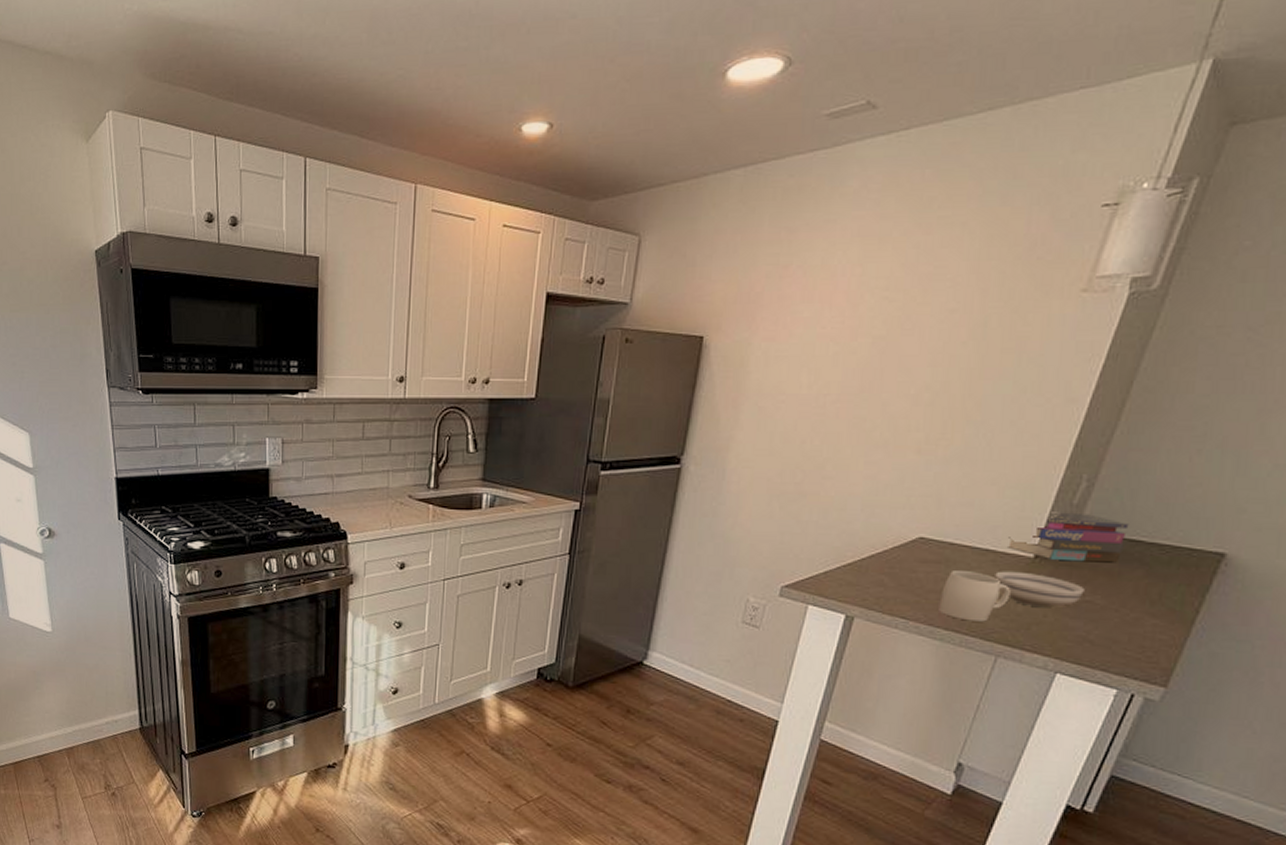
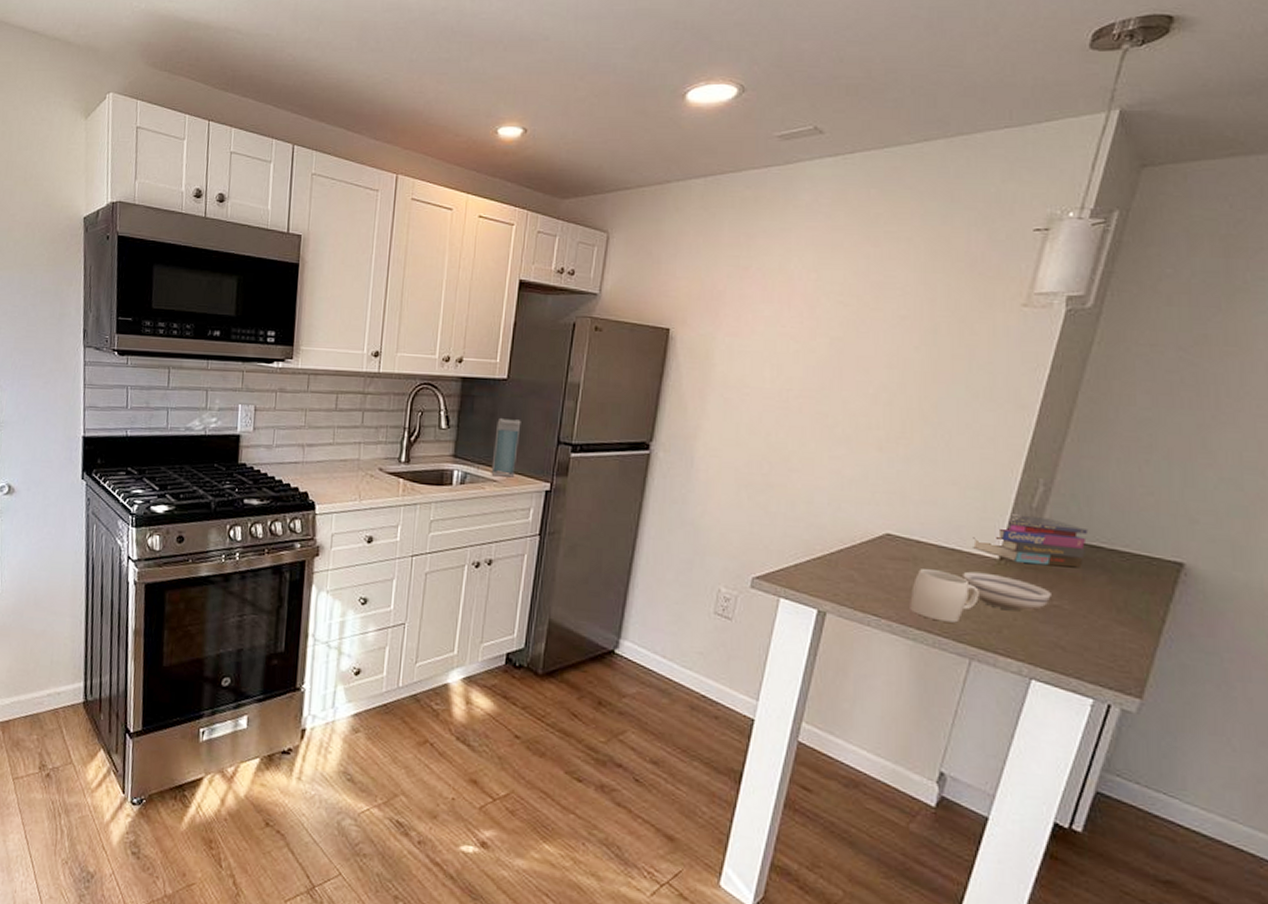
soap dispenser: none [520,438,550,498] -> present [491,417,521,477]

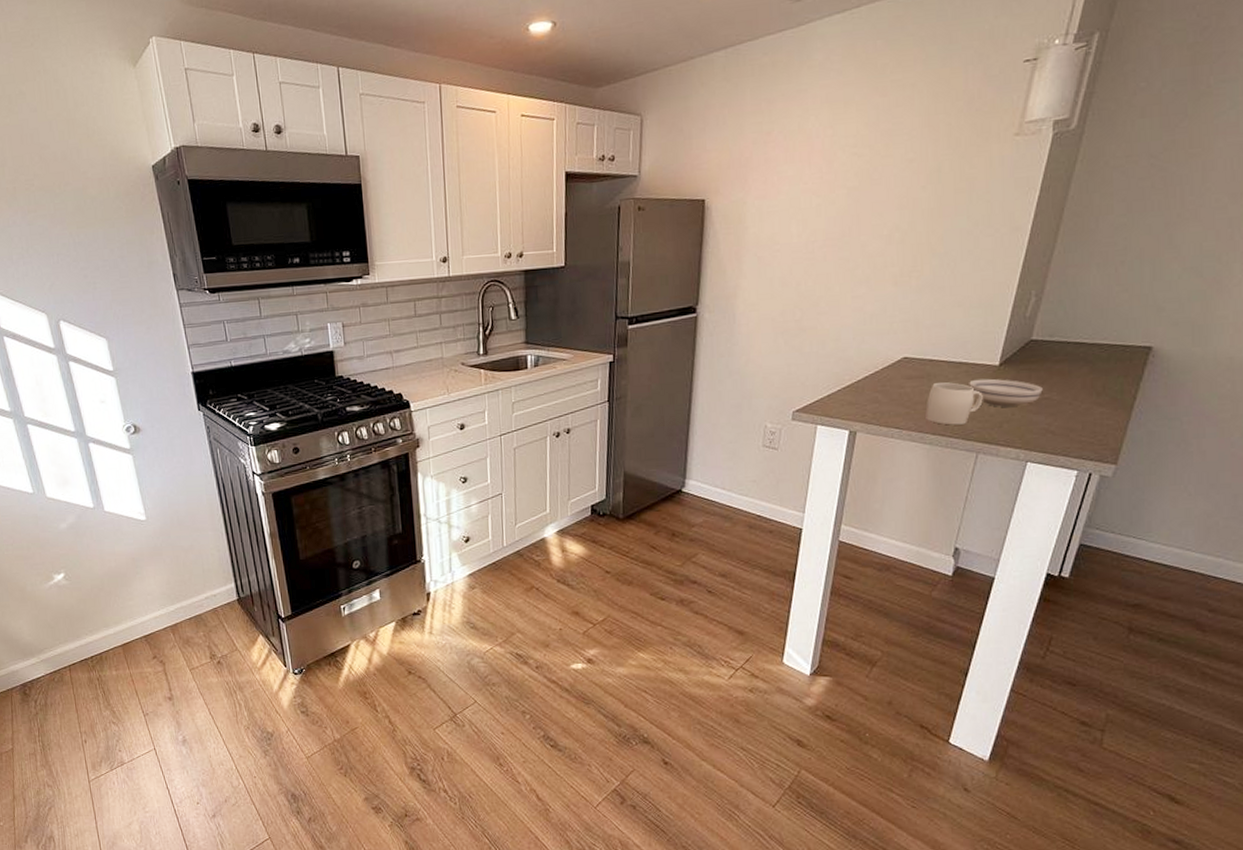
soap dispenser: present [491,417,521,477] -> none [559,302,582,356]
books: present [971,514,1089,568] -> none [976,324,1073,367]

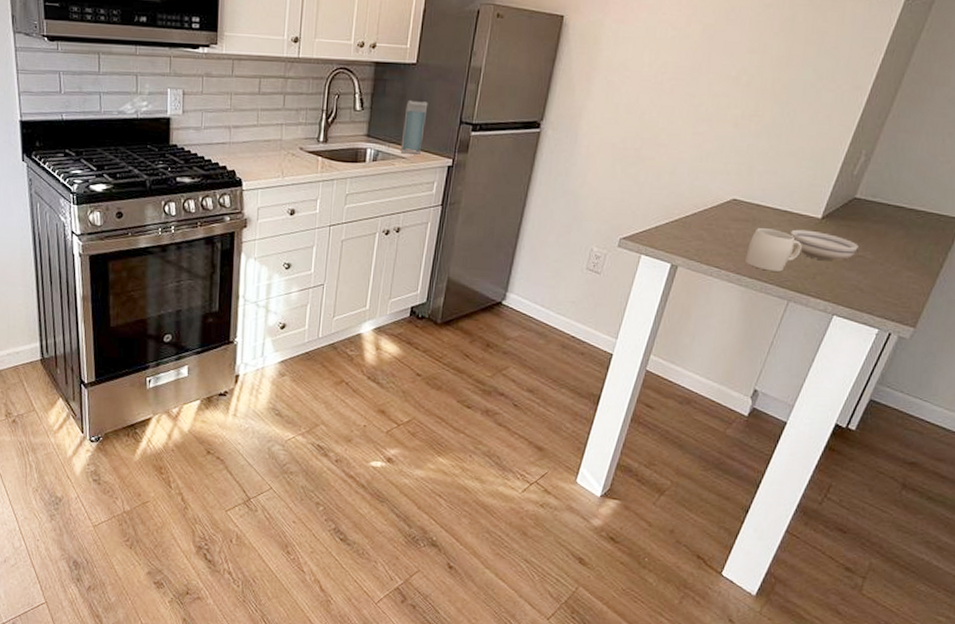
soap dispenser: none [559,302,582,356] -> present [400,99,428,155]

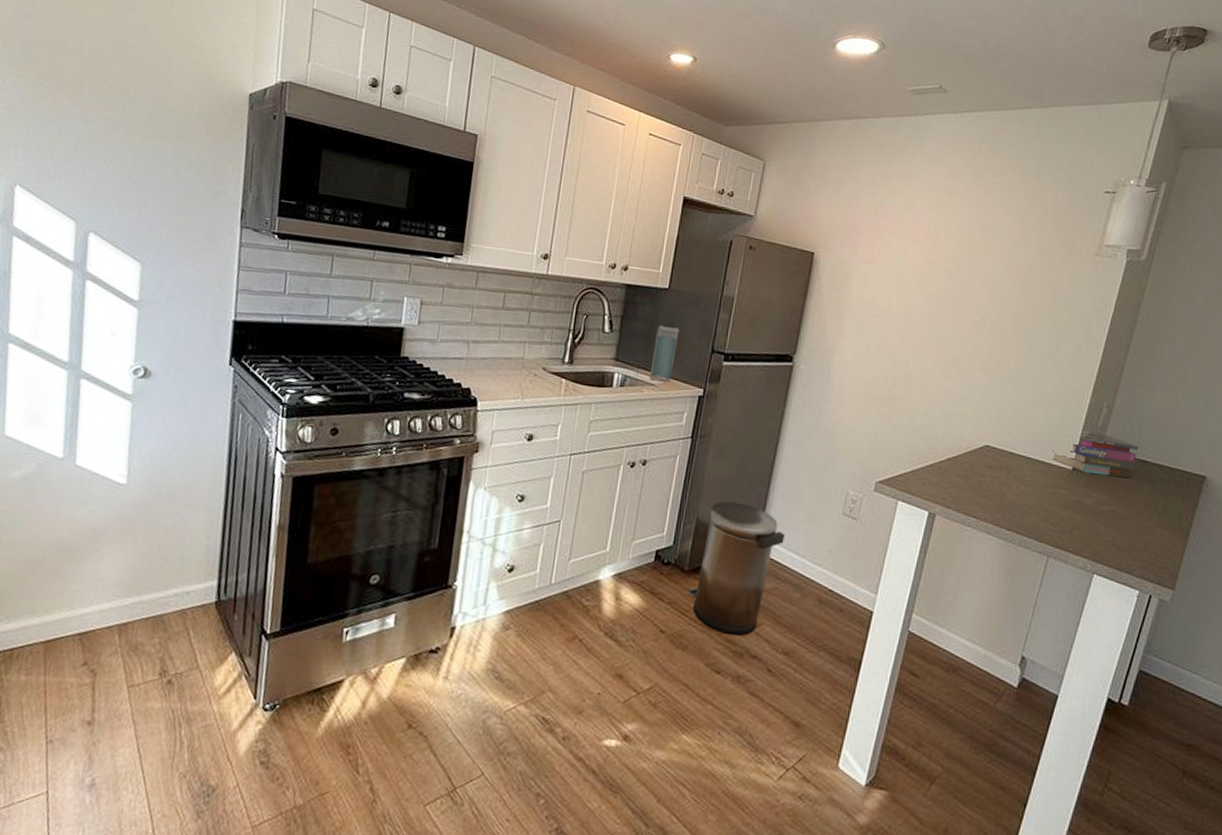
pedal bin: none [440,261,530,378] -> present [687,501,784,636]
mug: present [745,227,802,272] -> none [1002,476,1056,525]
bowl: present [790,229,859,261] -> none [1044,480,1110,515]
books: none [800,181,895,225] -> present [1051,431,1139,479]

